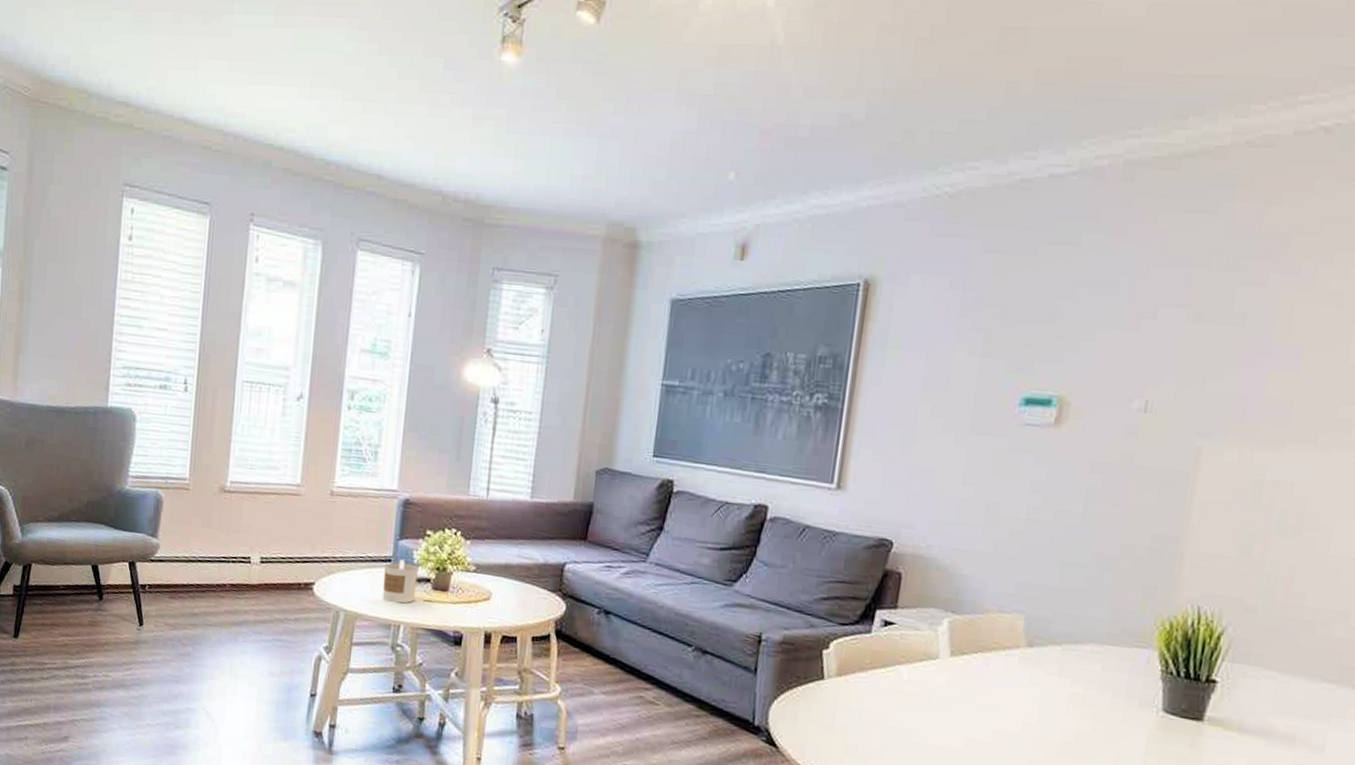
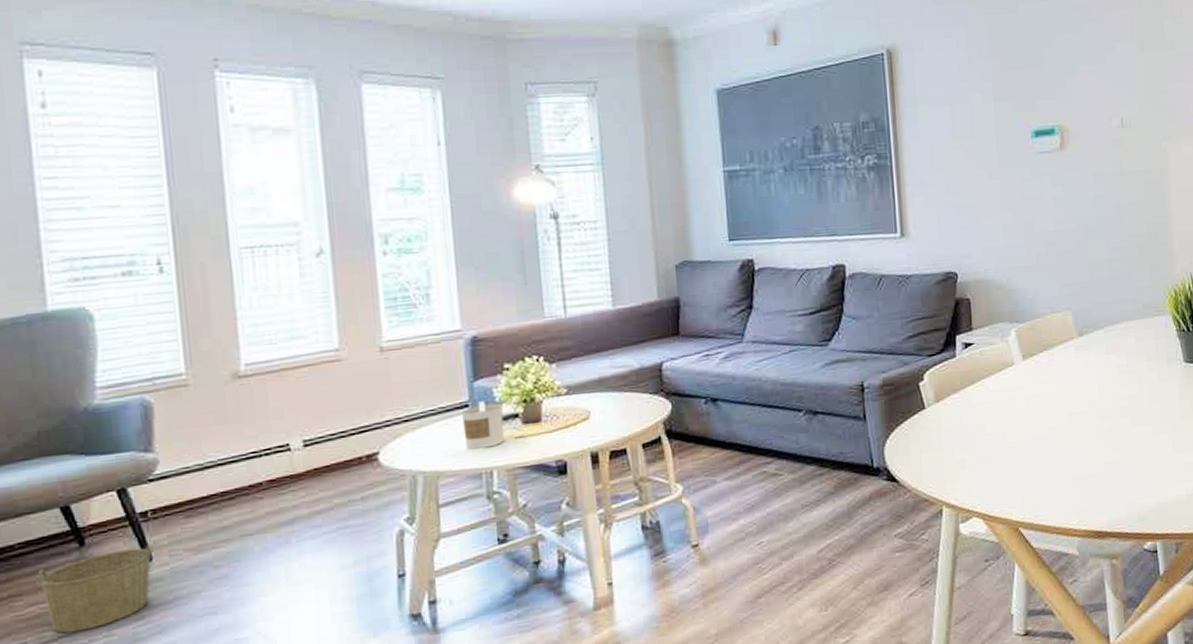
basket: none [70,609,144,667] -> present [38,543,152,634]

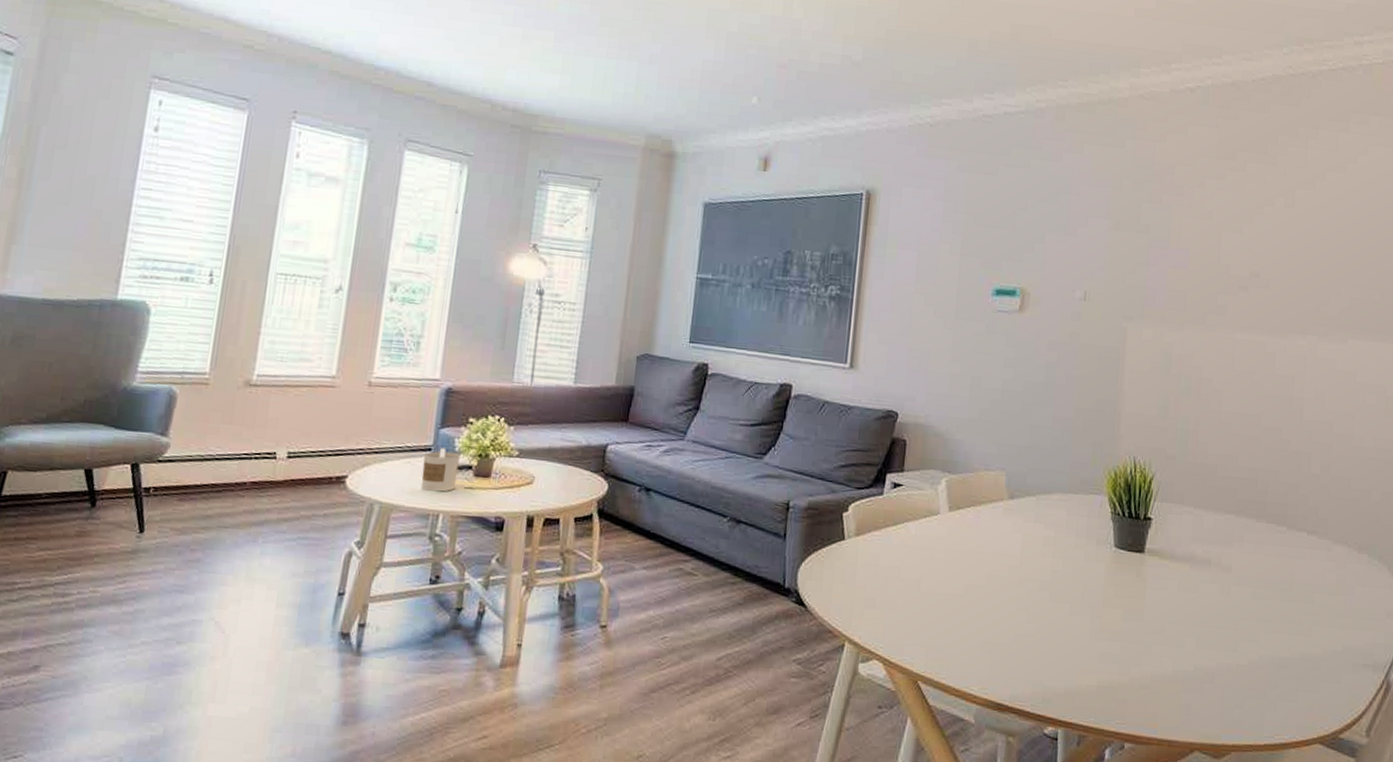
basket: present [38,543,152,634] -> none [52,517,147,583]

